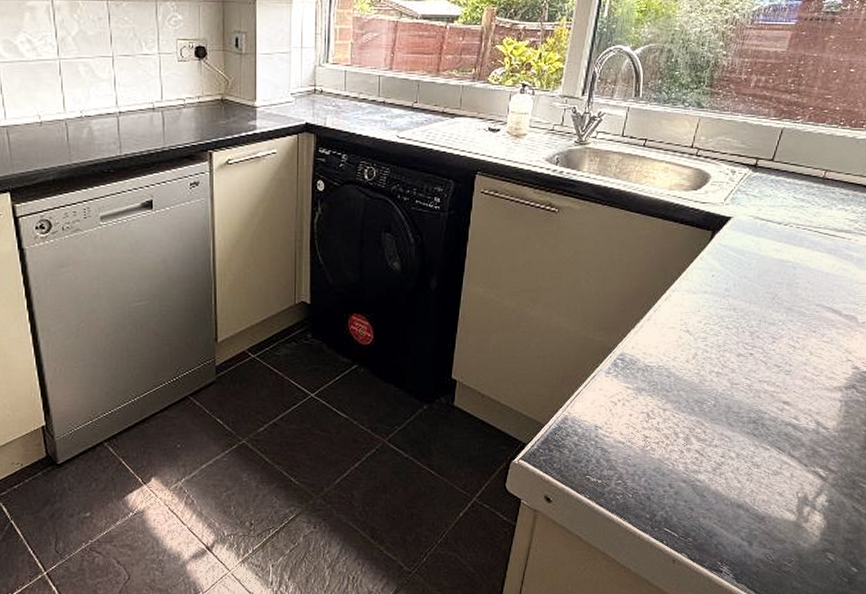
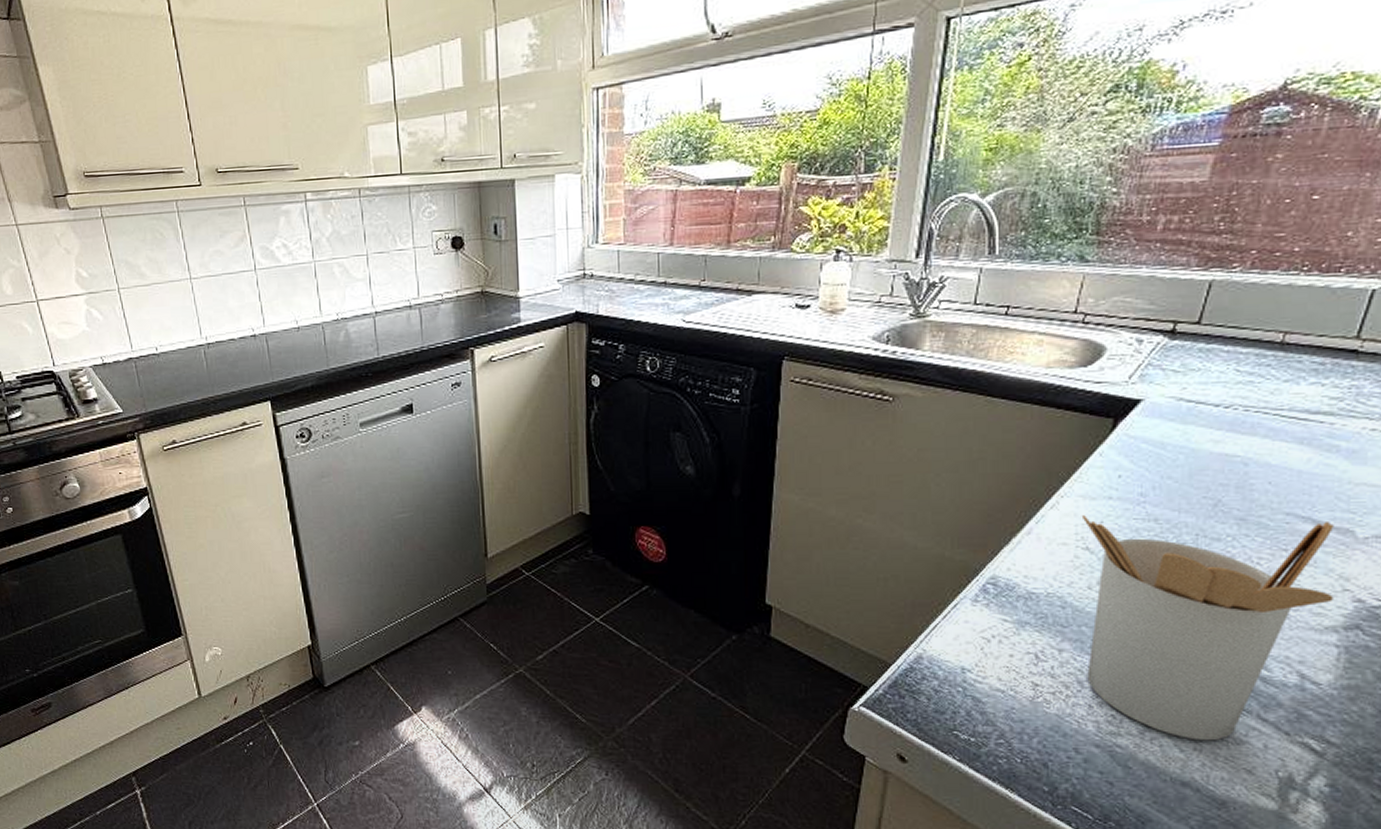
utensil holder: none [681,306,845,474] -> present [1081,515,1334,741]

